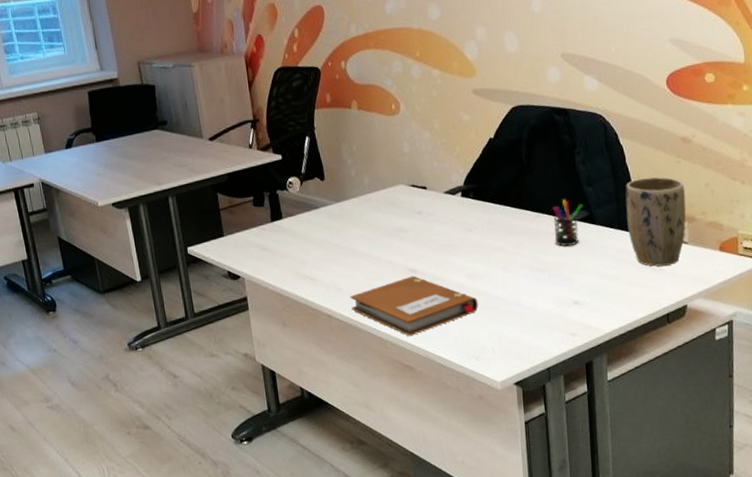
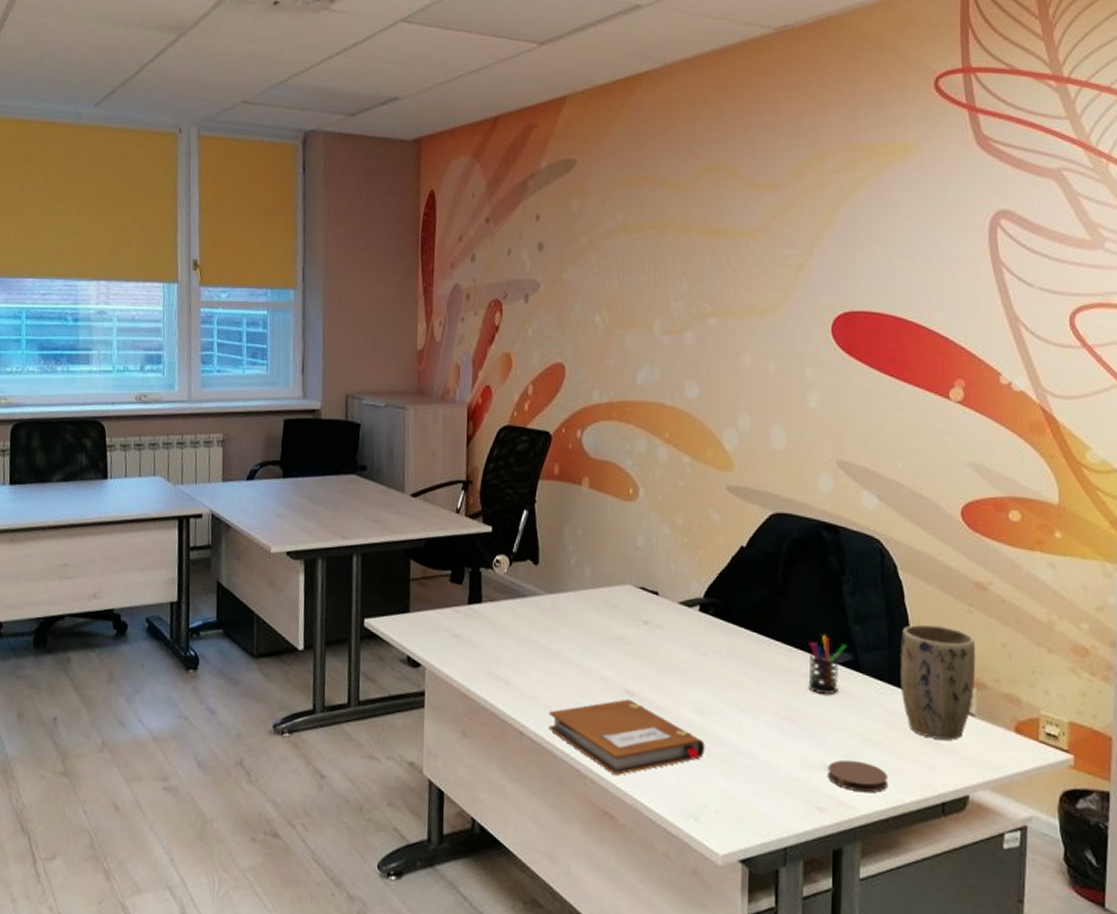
coaster: none [576,293,623,317] -> present [828,759,887,793]

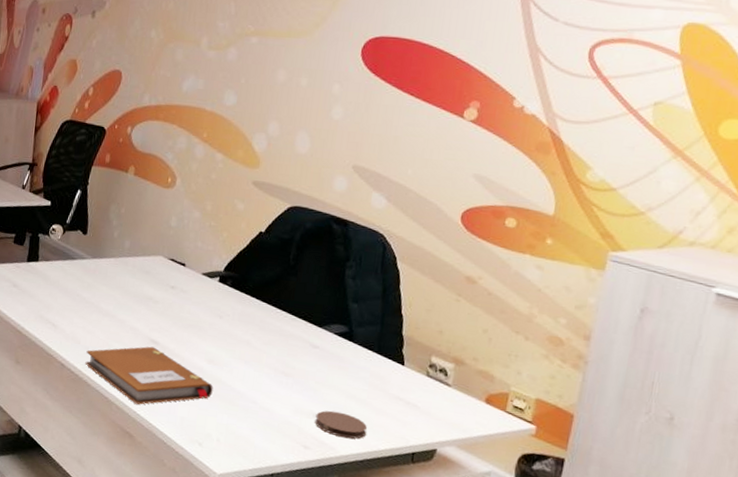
pen holder: present [808,634,848,695] -> none [306,309,345,358]
plant pot: present [900,624,976,740] -> none [387,307,460,404]

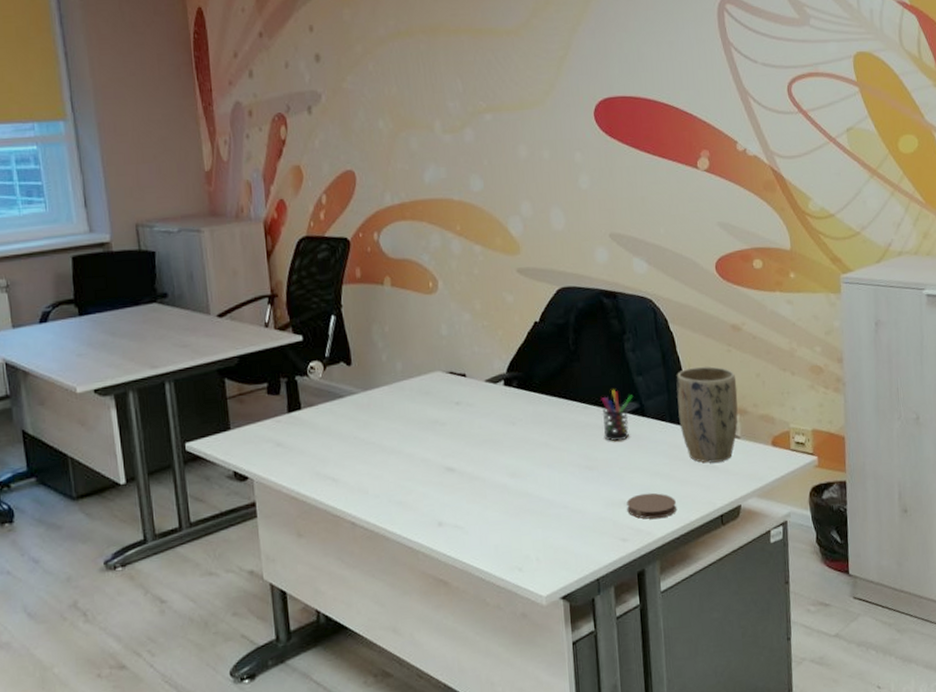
notebook: present [85,346,213,405] -> none [377,475,522,545]
pen holder: none [306,309,345,358] -> present [601,389,634,442]
plant pot: none [387,307,460,404] -> present [676,366,738,463]

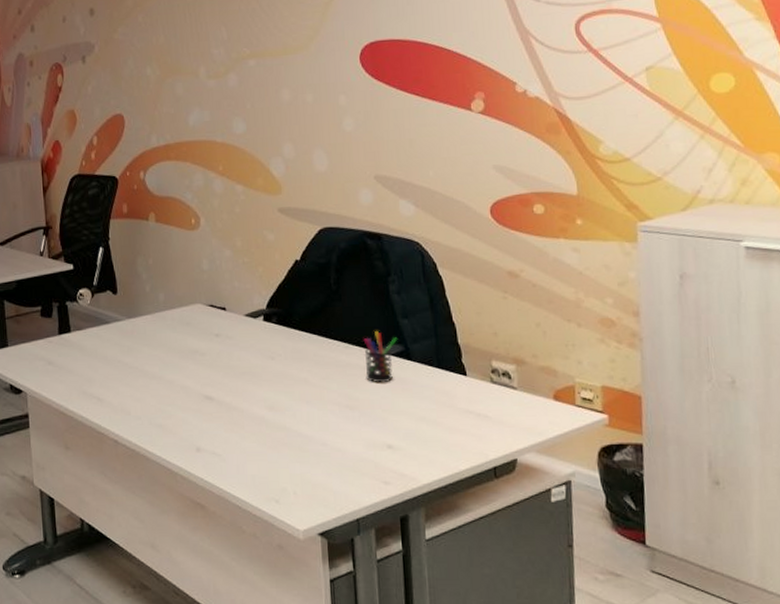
coaster: present [627,492,676,519] -> none [389,438,444,465]
plant pot: present [676,366,738,463] -> none [445,312,515,412]

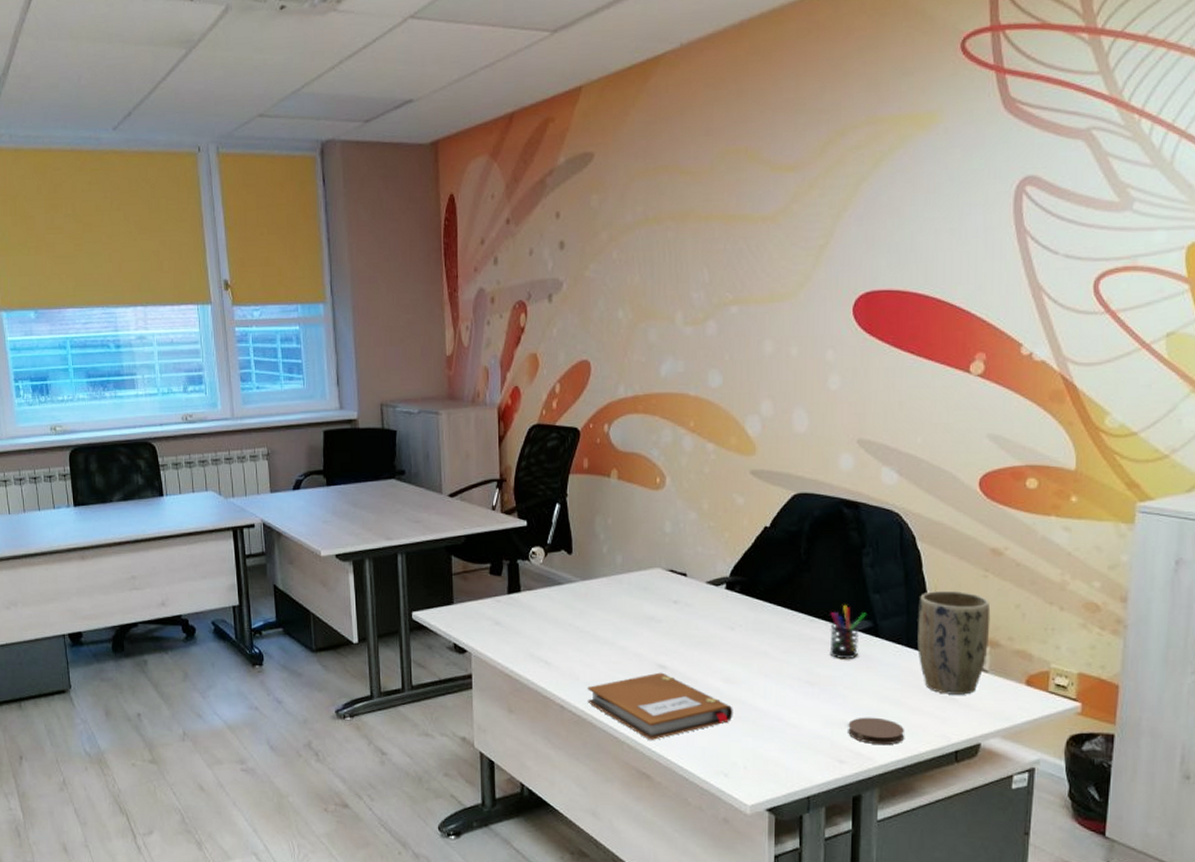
notebook: none [139,403,280,470] -> present [587,672,733,740]
coaster: none [389,438,444,465] -> present [848,717,904,746]
plant pot: none [445,312,515,412] -> present [917,590,991,695]

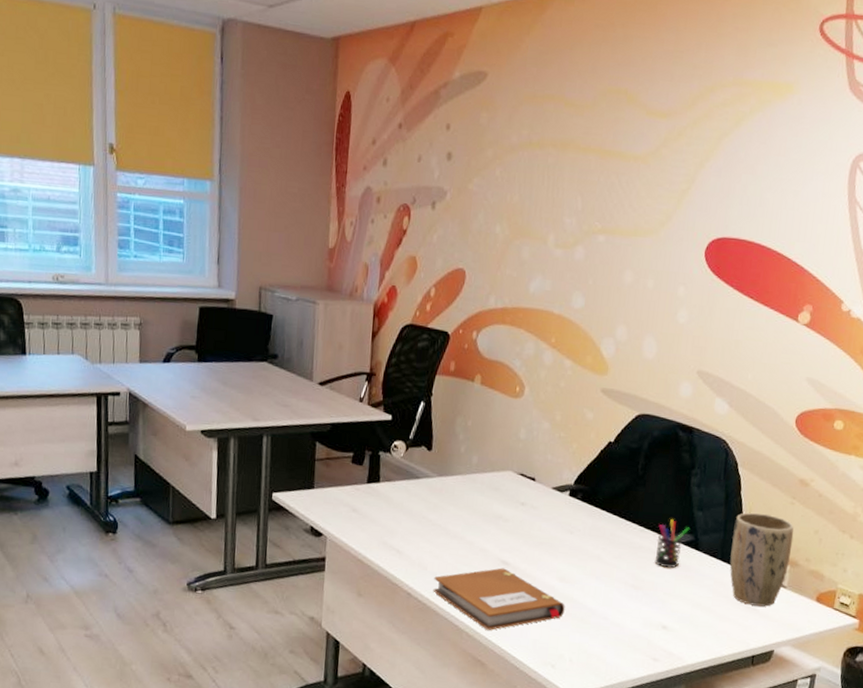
coaster: present [848,717,904,746] -> none [663,620,712,647]

